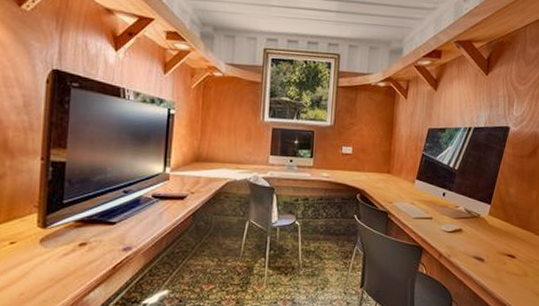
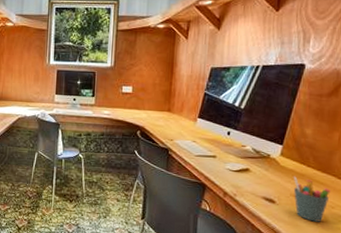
pen holder: none [499,234,530,277] -> present [293,176,331,222]

